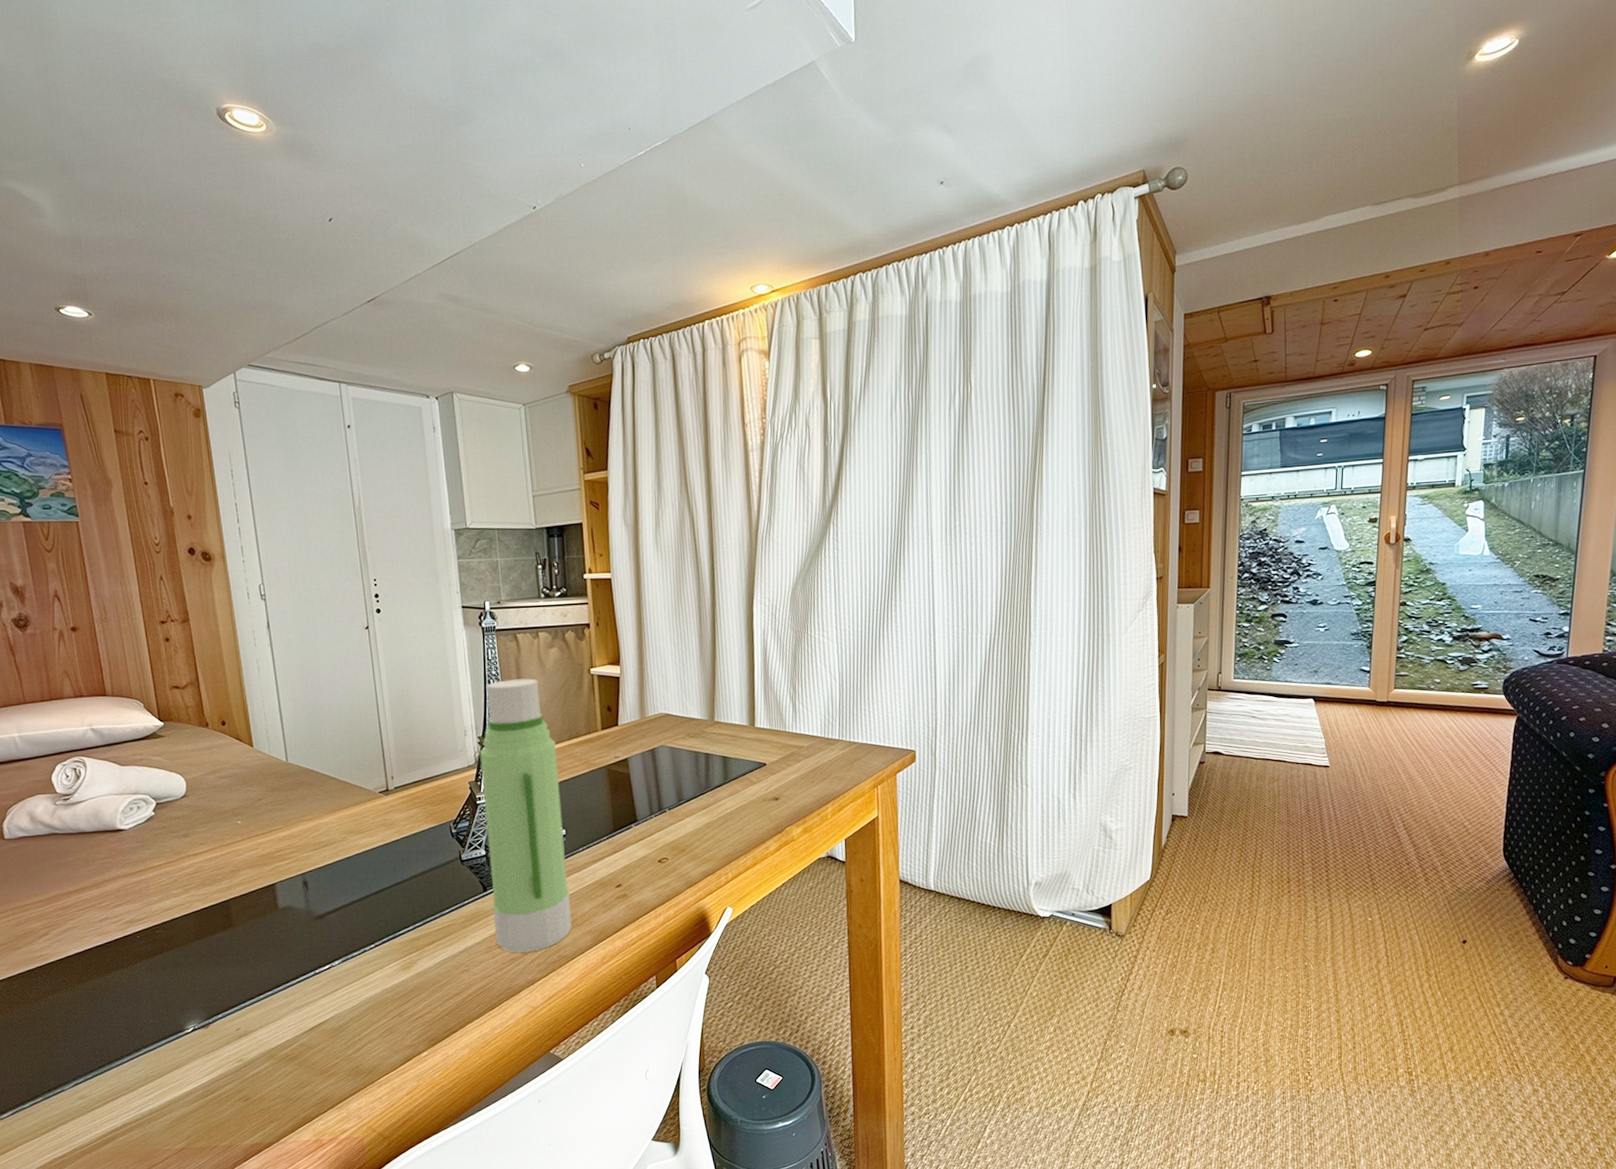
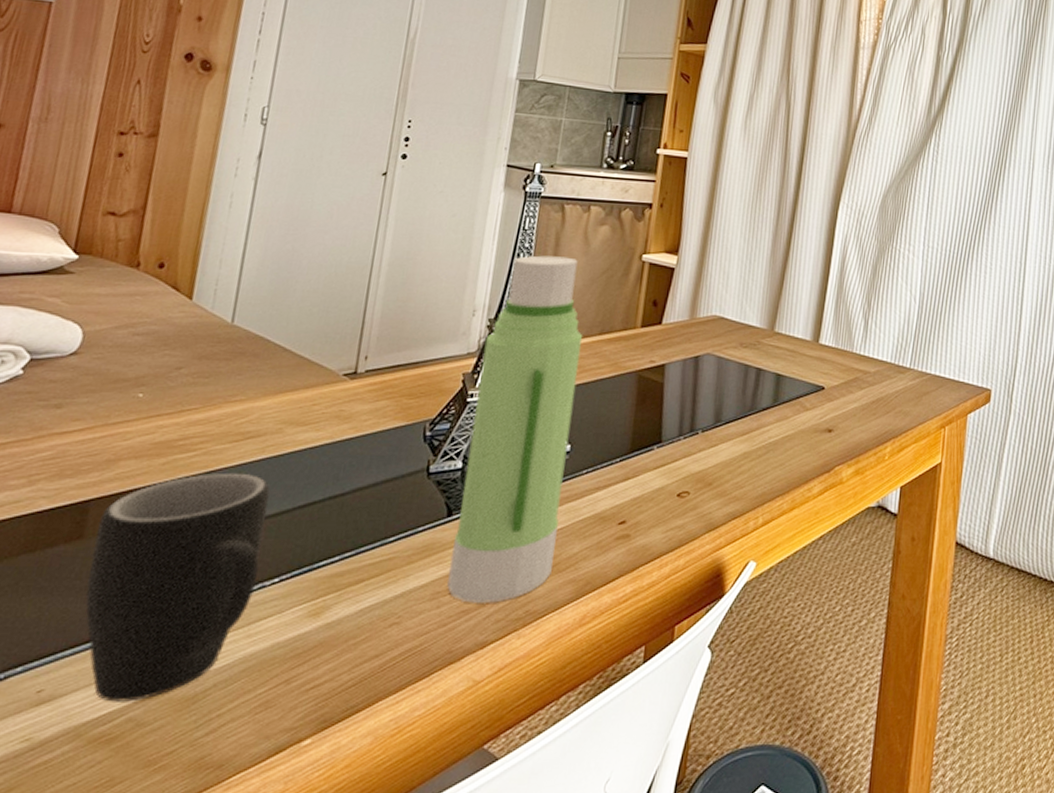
mug: none [239,872,360,1034] -> present [85,472,270,702]

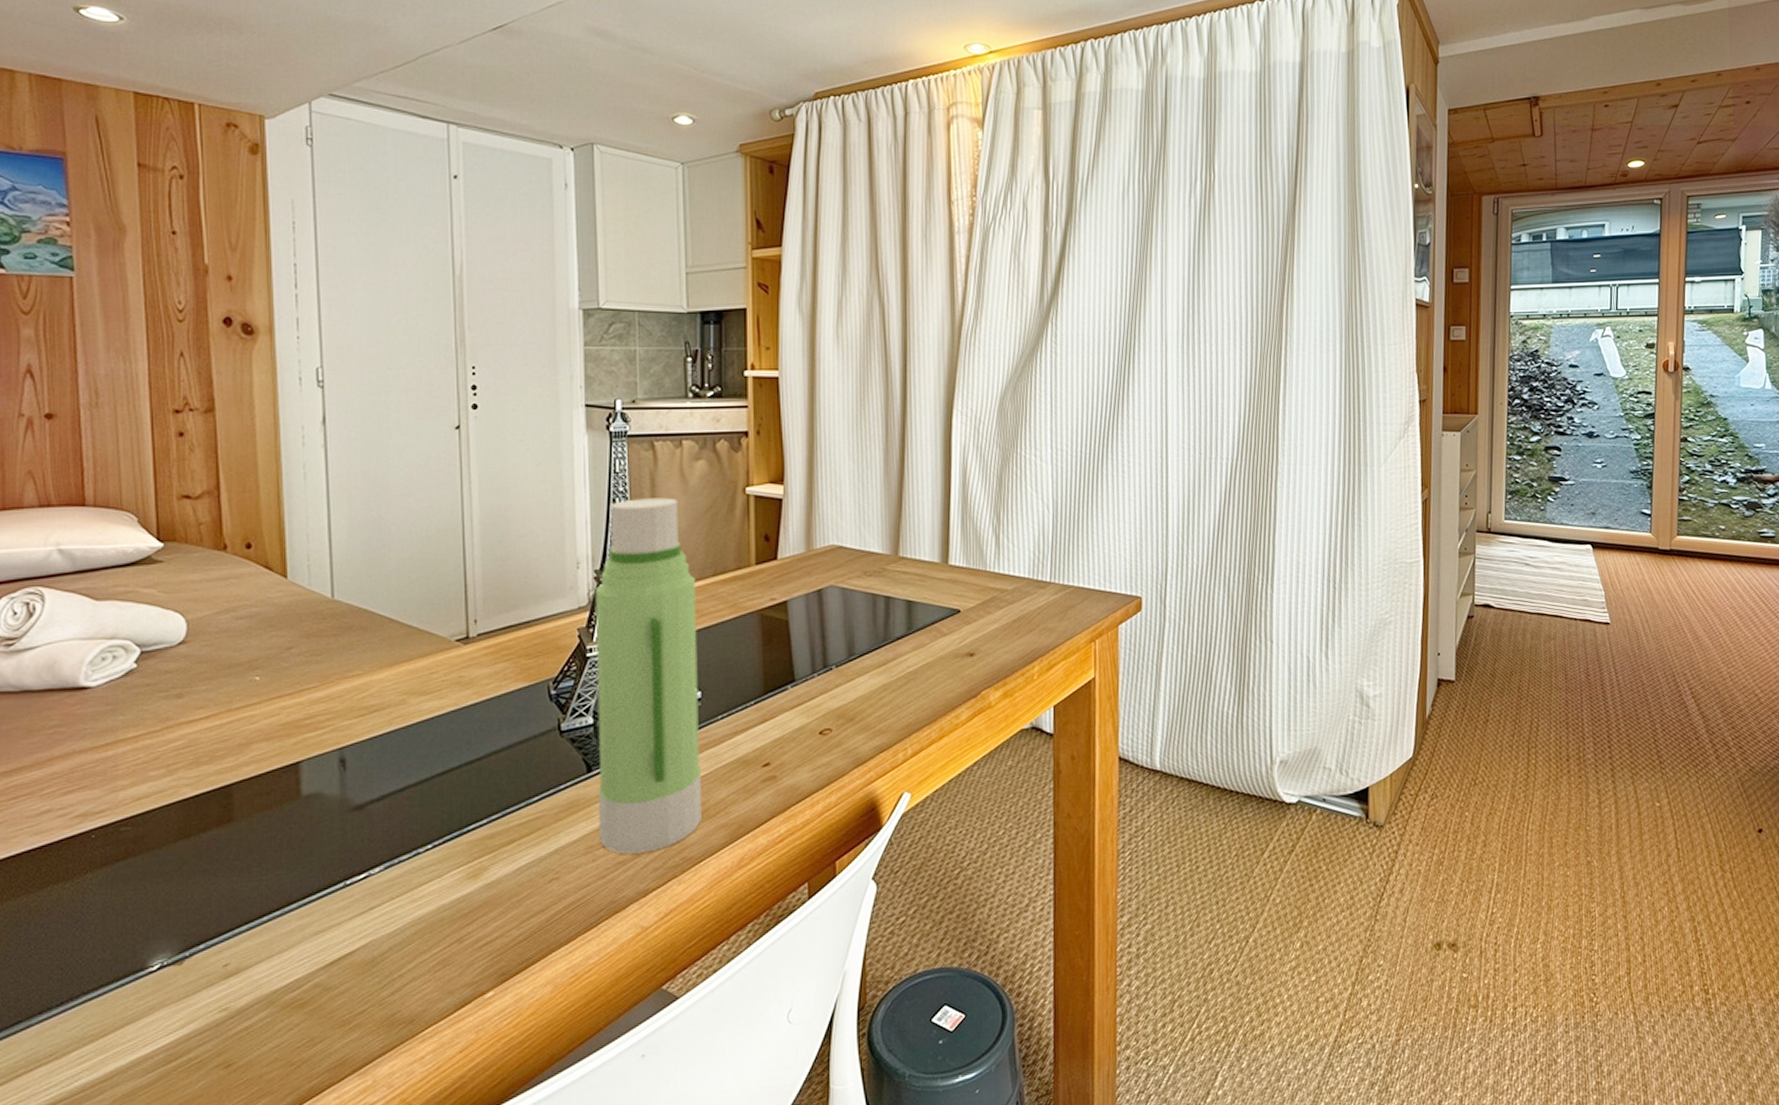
mug: present [85,472,270,702] -> none [244,746,411,971]

